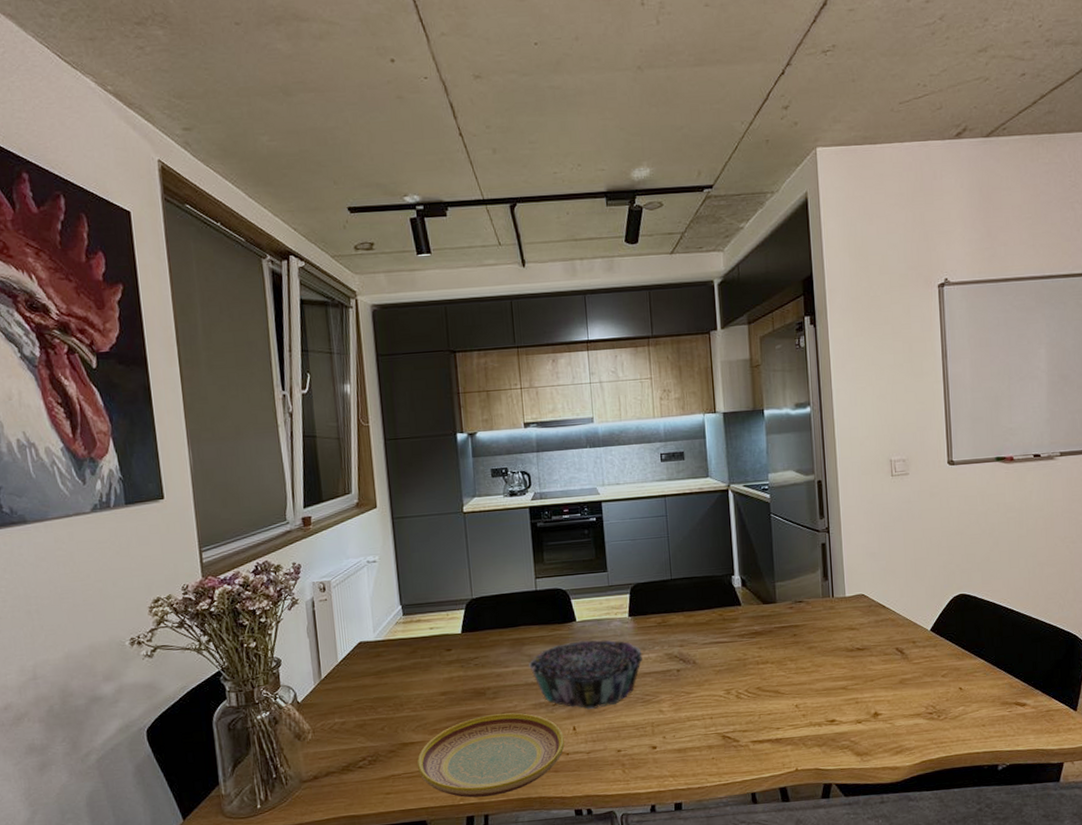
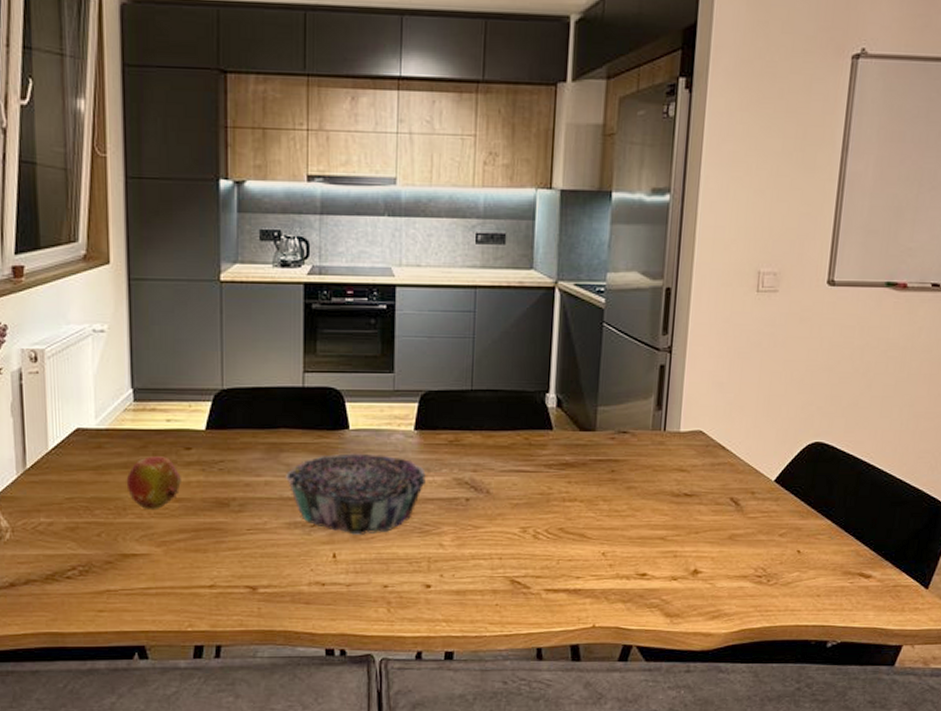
fruit: none [401,658,445,704] -> present [126,456,181,509]
plate: present [417,712,565,798] -> none [138,531,320,626]

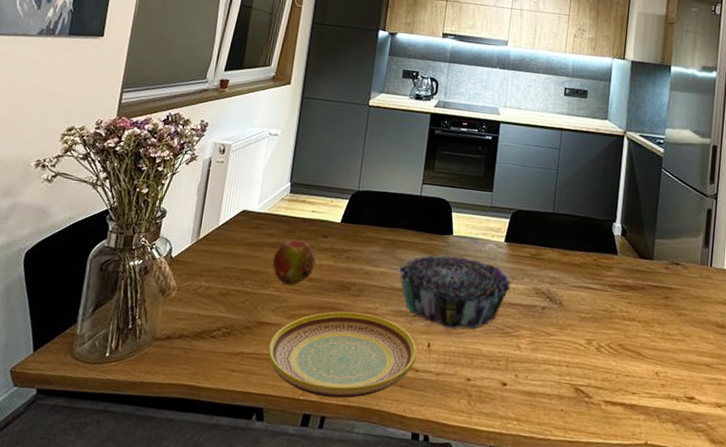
plate: none [138,531,320,626] -> present [267,311,417,399]

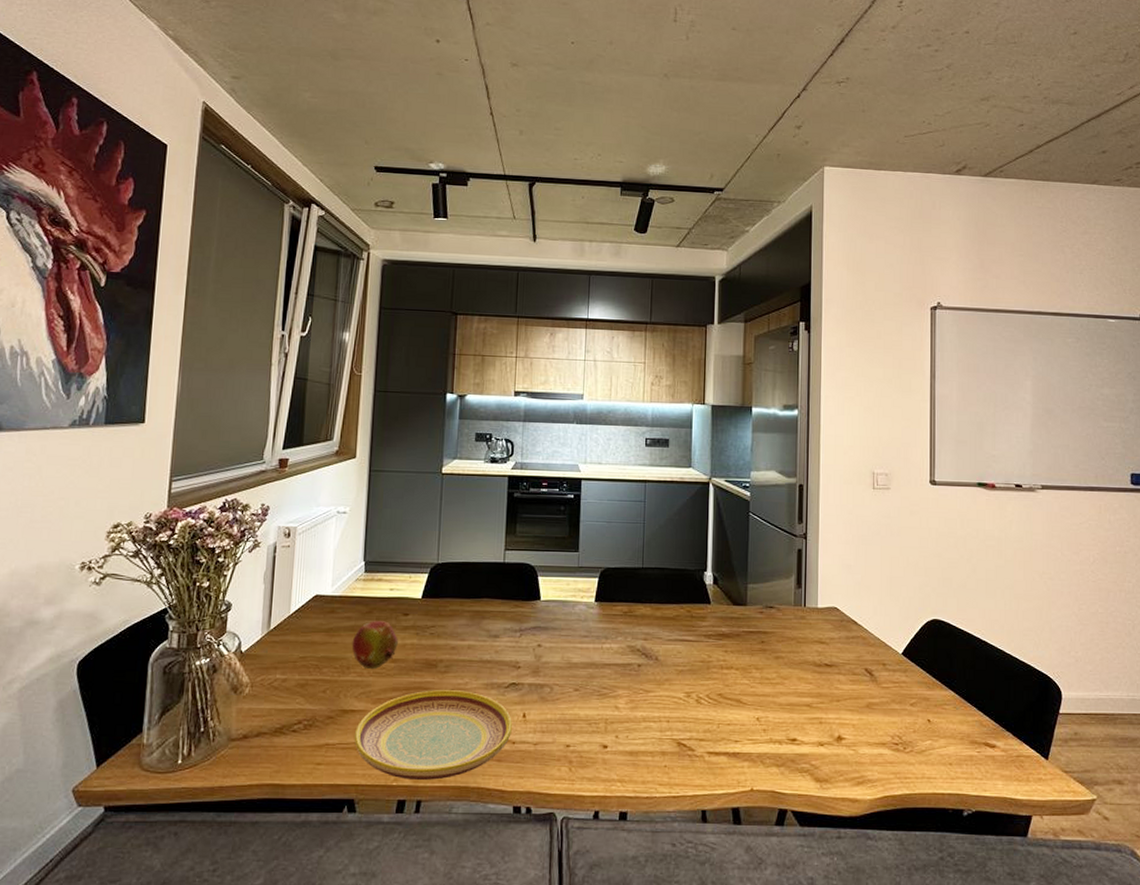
decorative bowl: present [397,255,511,329] -> none [485,621,604,696]

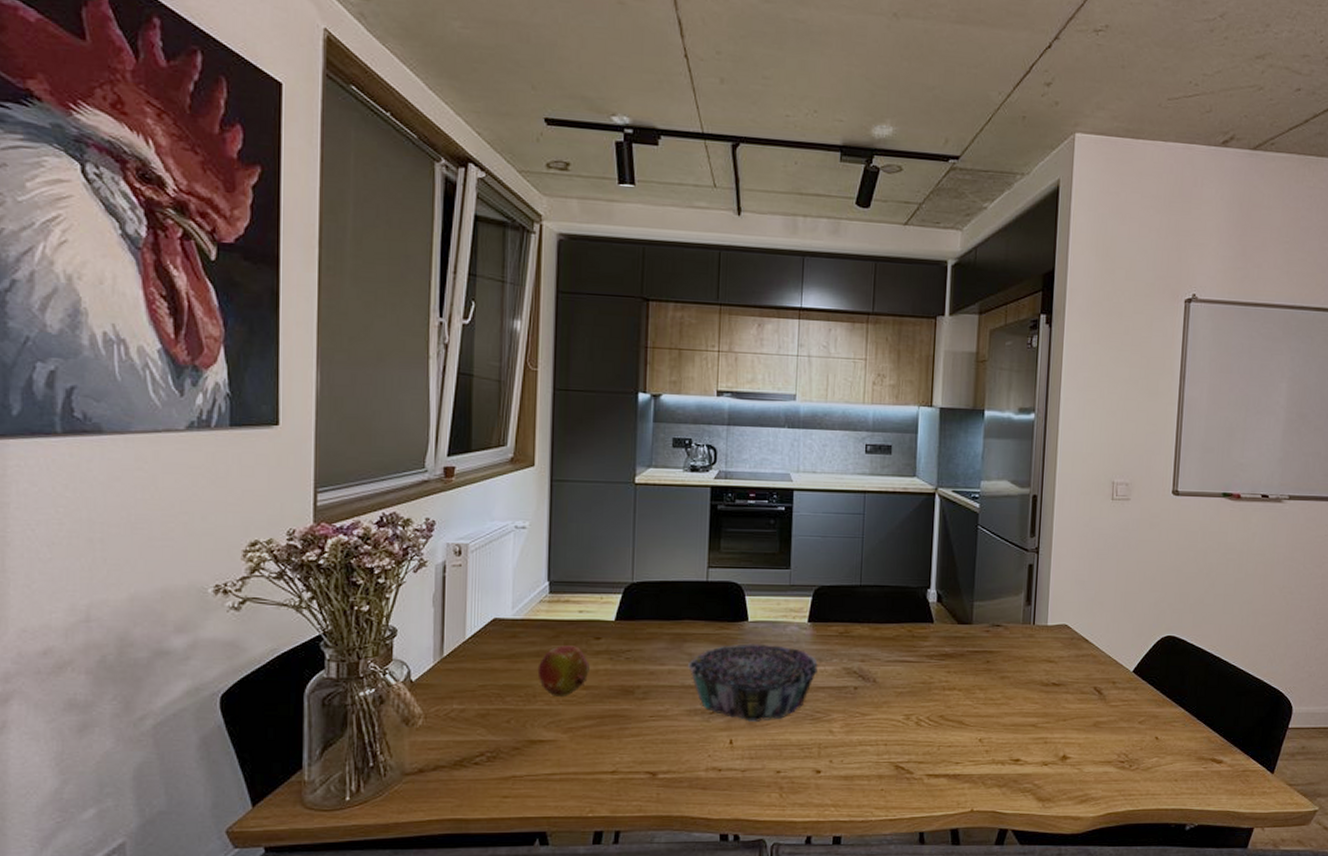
plate: present [354,690,512,781] -> none [543,717,718,811]
decorative bowl: none [485,621,604,696] -> present [687,643,818,722]

